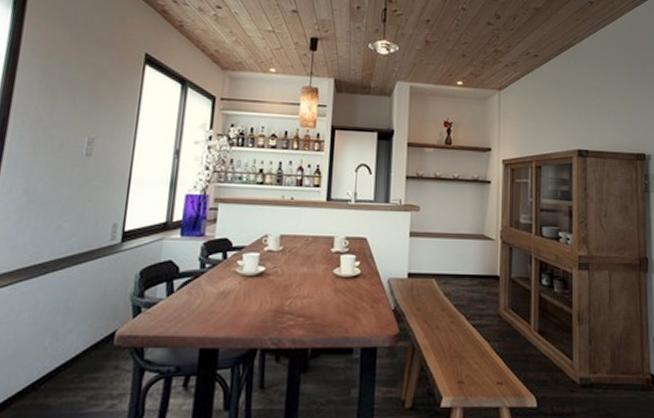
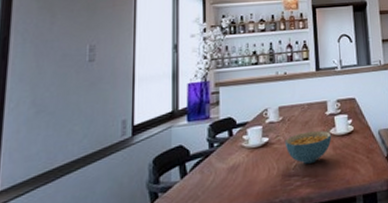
cereal bowl: none [281,267,335,303] -> present [284,130,332,164]

